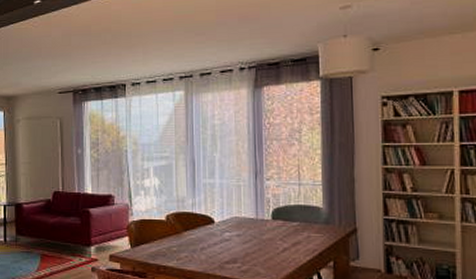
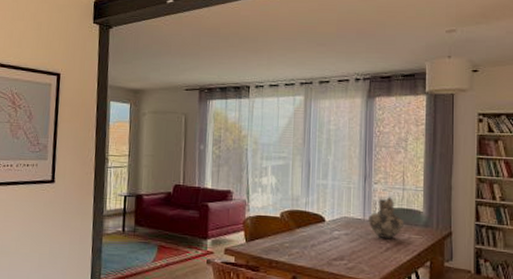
vase: none [262,194,301,238] -> present [368,197,403,238]

